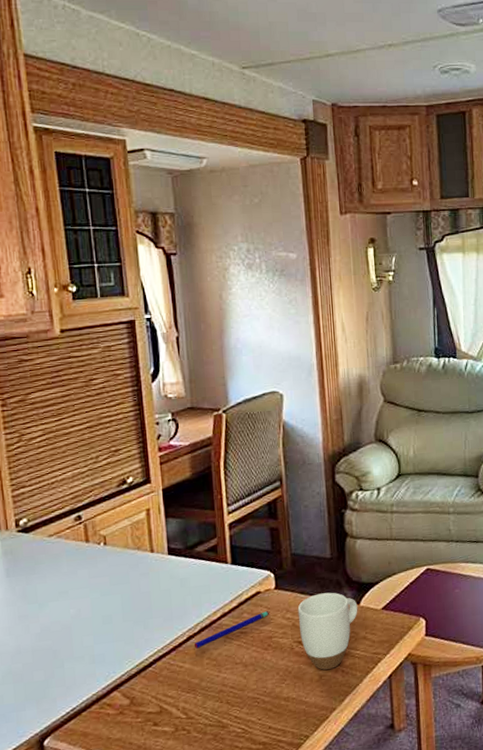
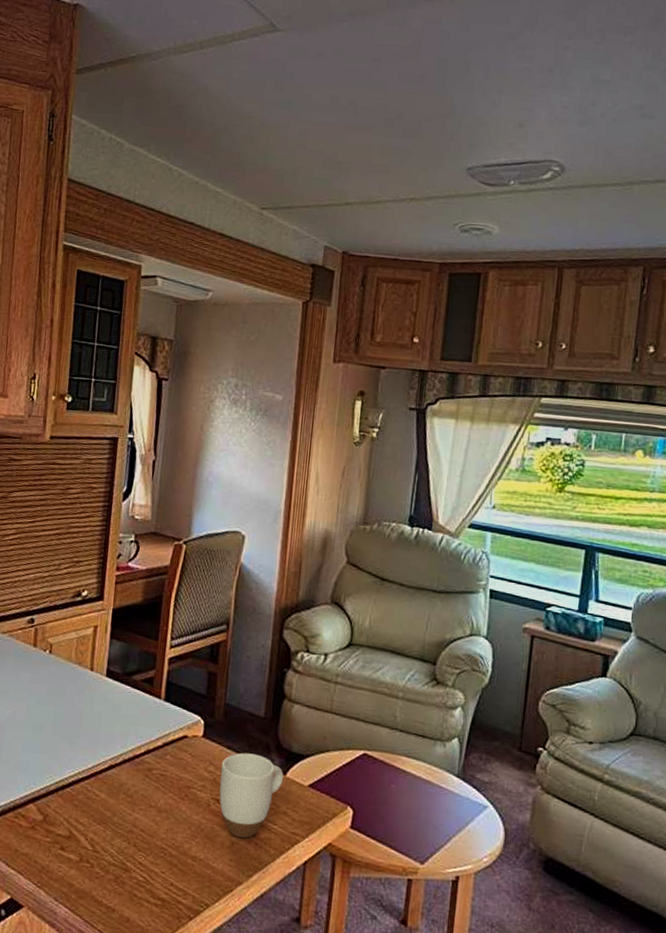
pen: present [194,611,269,649] -> none [113,758,193,780]

